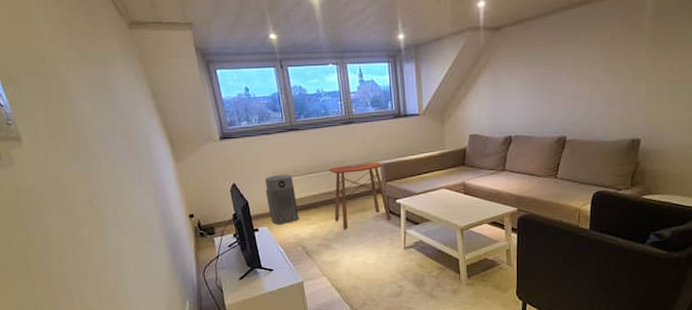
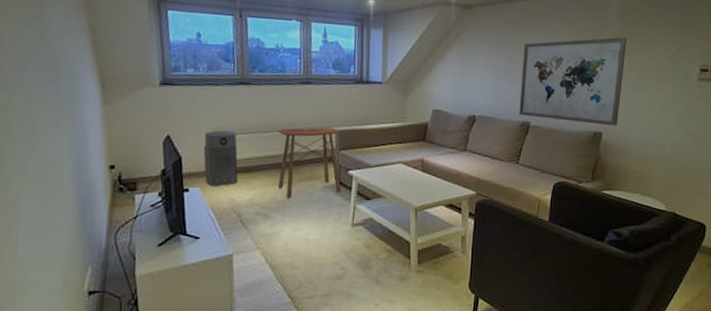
wall art: none [554,39,664,132] -> present [519,37,627,126]

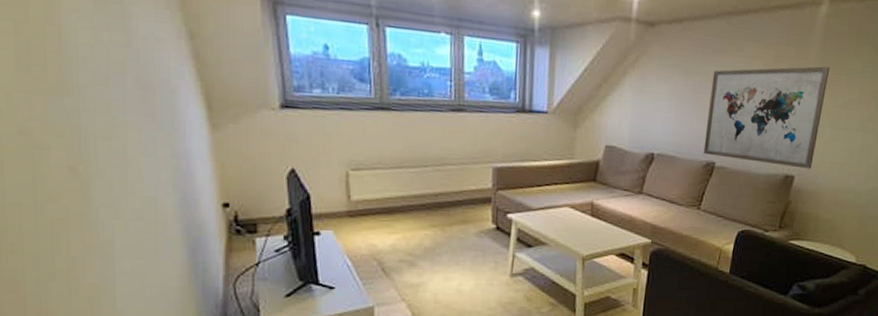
air purifier: present [203,131,238,187] -> none [336,164,379,230]
side table: present [278,127,342,198] -> none [424,163,499,245]

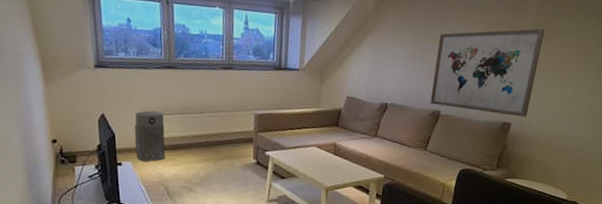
air purifier: none [336,164,379,230] -> present [134,111,166,162]

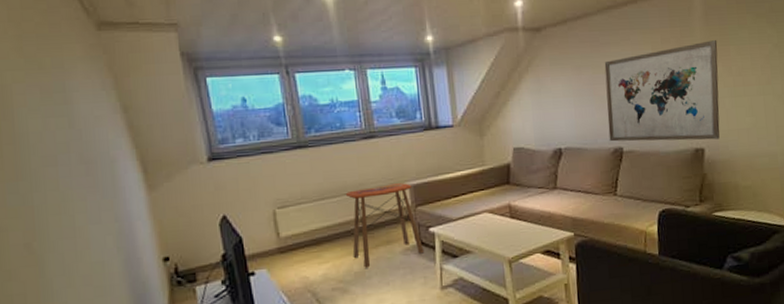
air purifier: present [134,111,166,162] -> none [265,202,308,266]
side table: none [201,110,259,175] -> present [345,183,425,268]

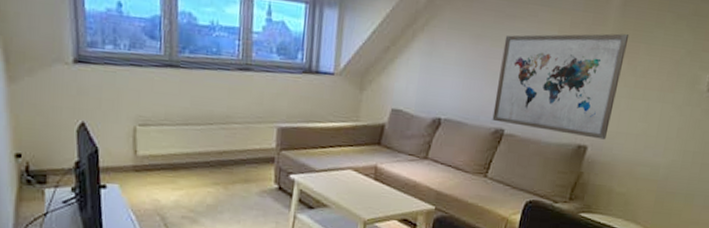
side table: present [345,183,425,268] -> none [208,121,281,203]

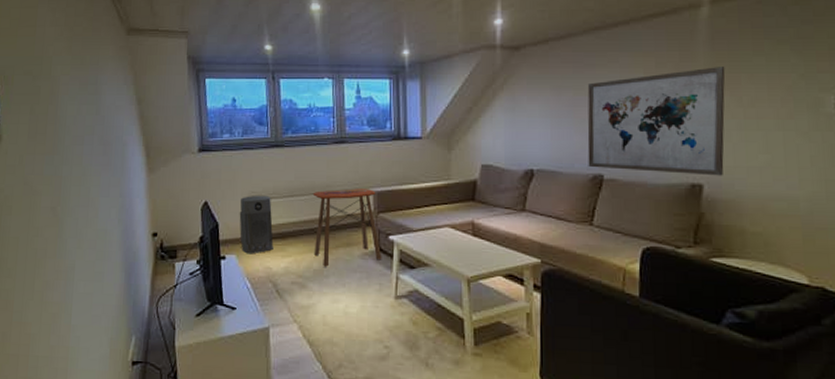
air purifier: none [123,120,163,184] -> present [239,196,274,254]
side table: none [208,121,281,203] -> present [312,189,382,267]

